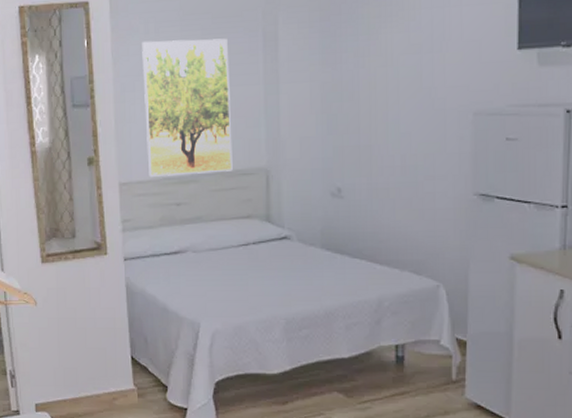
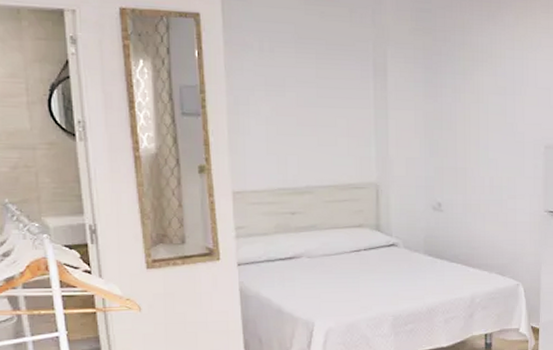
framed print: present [142,38,233,178] -> none [256,58,346,188]

